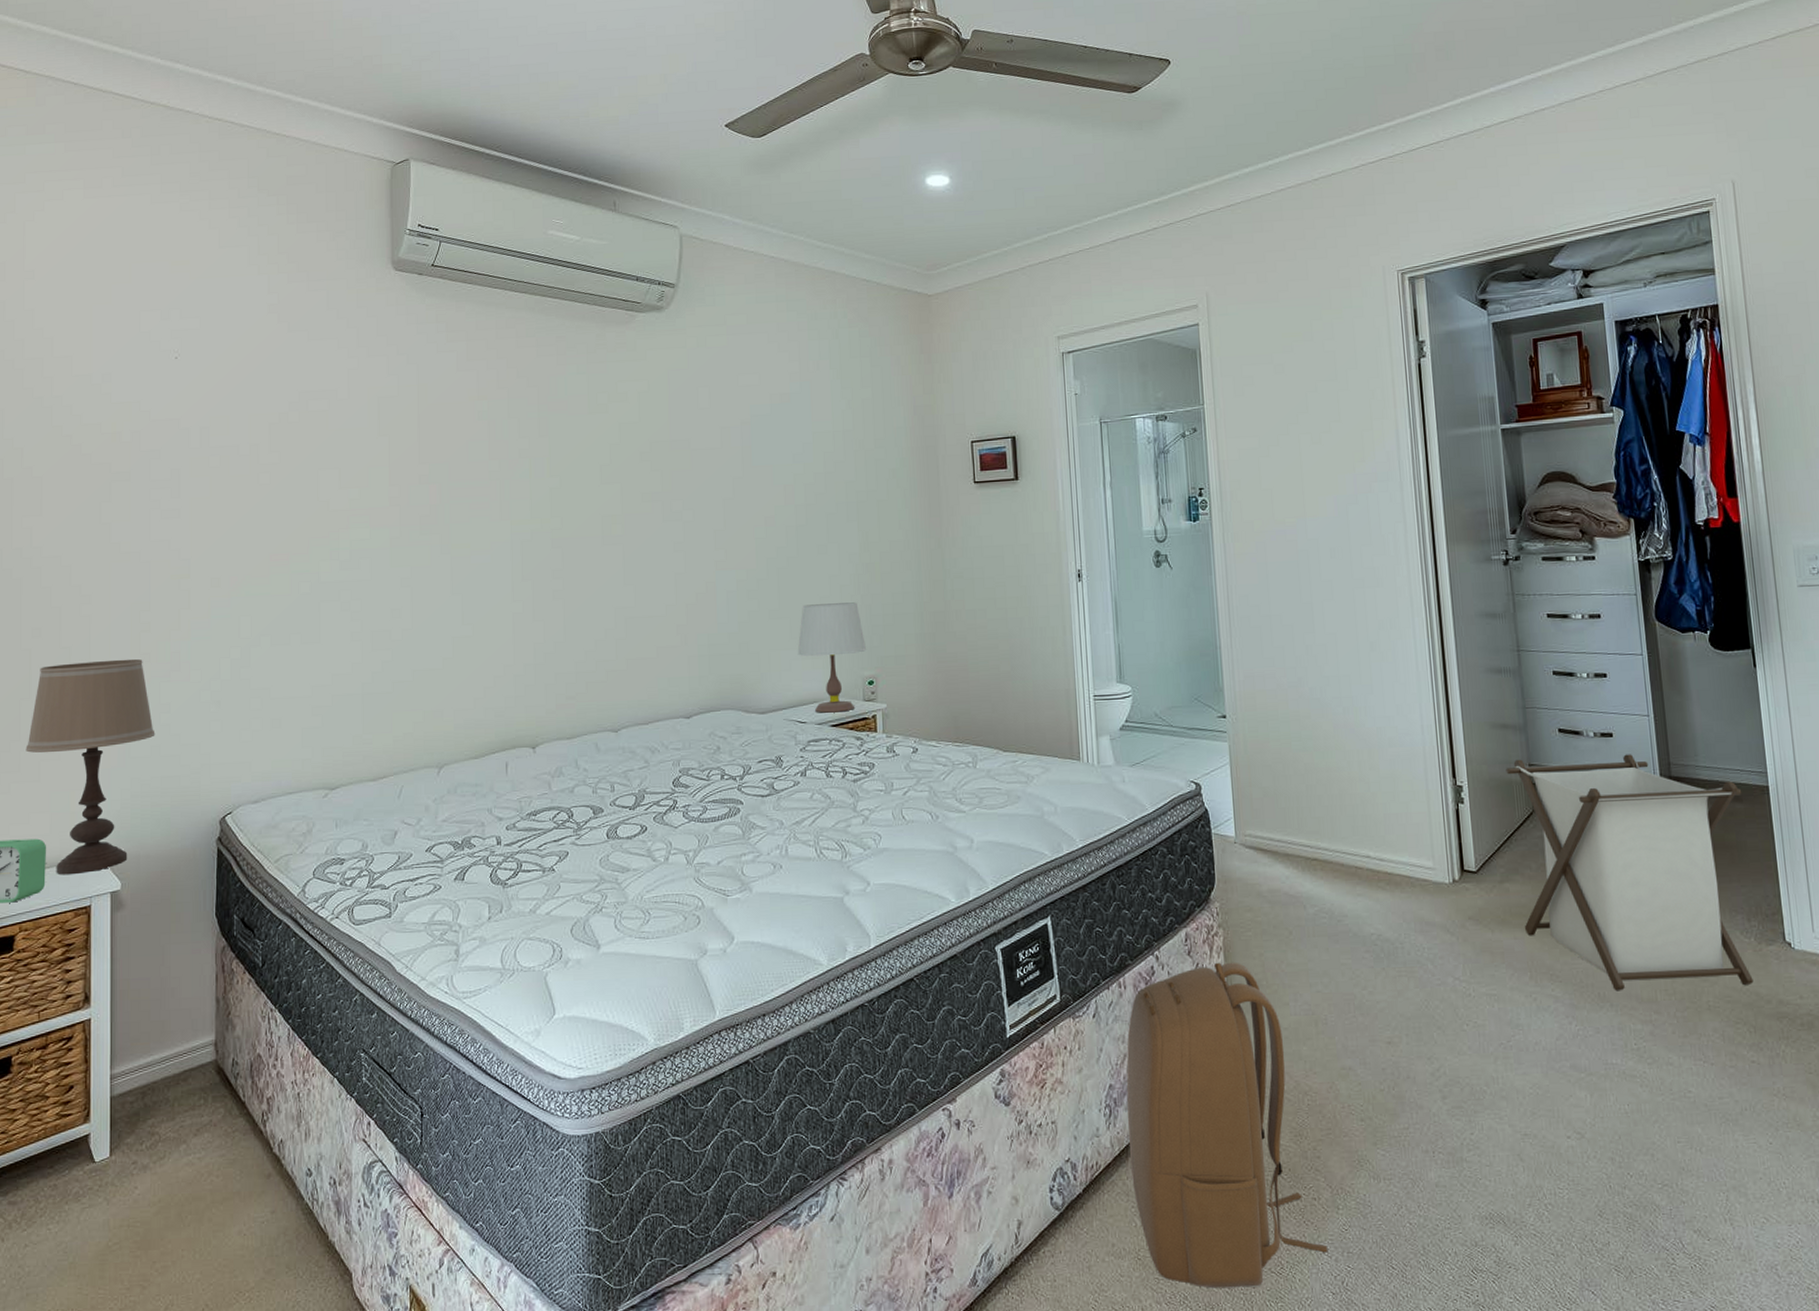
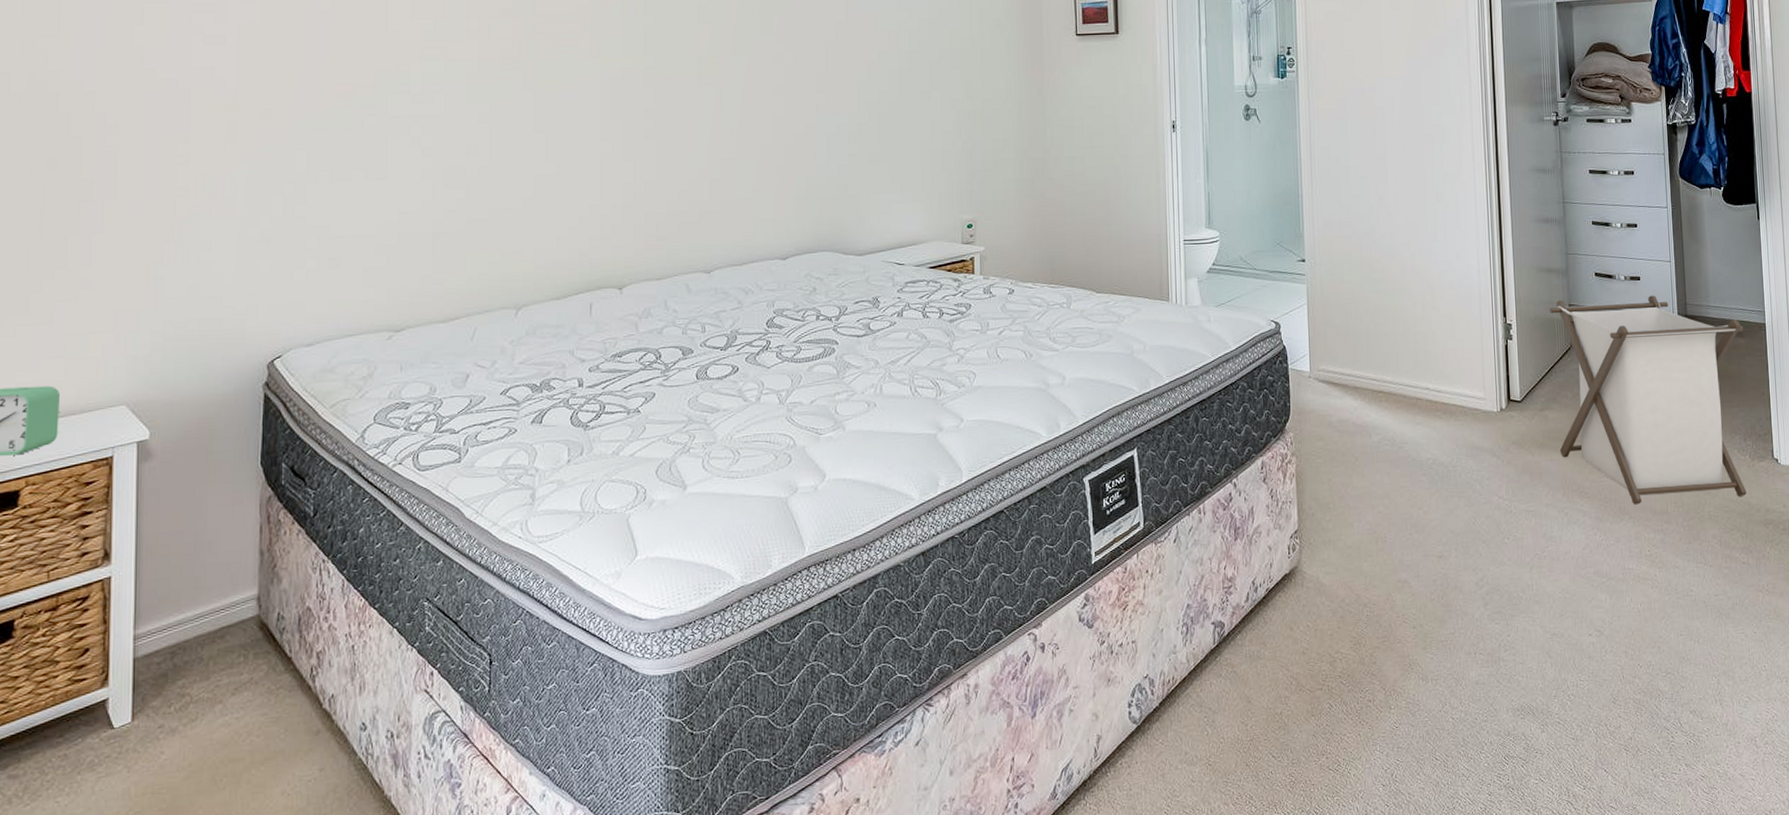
table lamp: present [25,659,155,875] -> none [36,193,193,425]
table lamp: present [797,602,866,713] -> none [897,148,966,255]
backpack: present [1126,962,1328,1289] -> none [1203,487,1380,788]

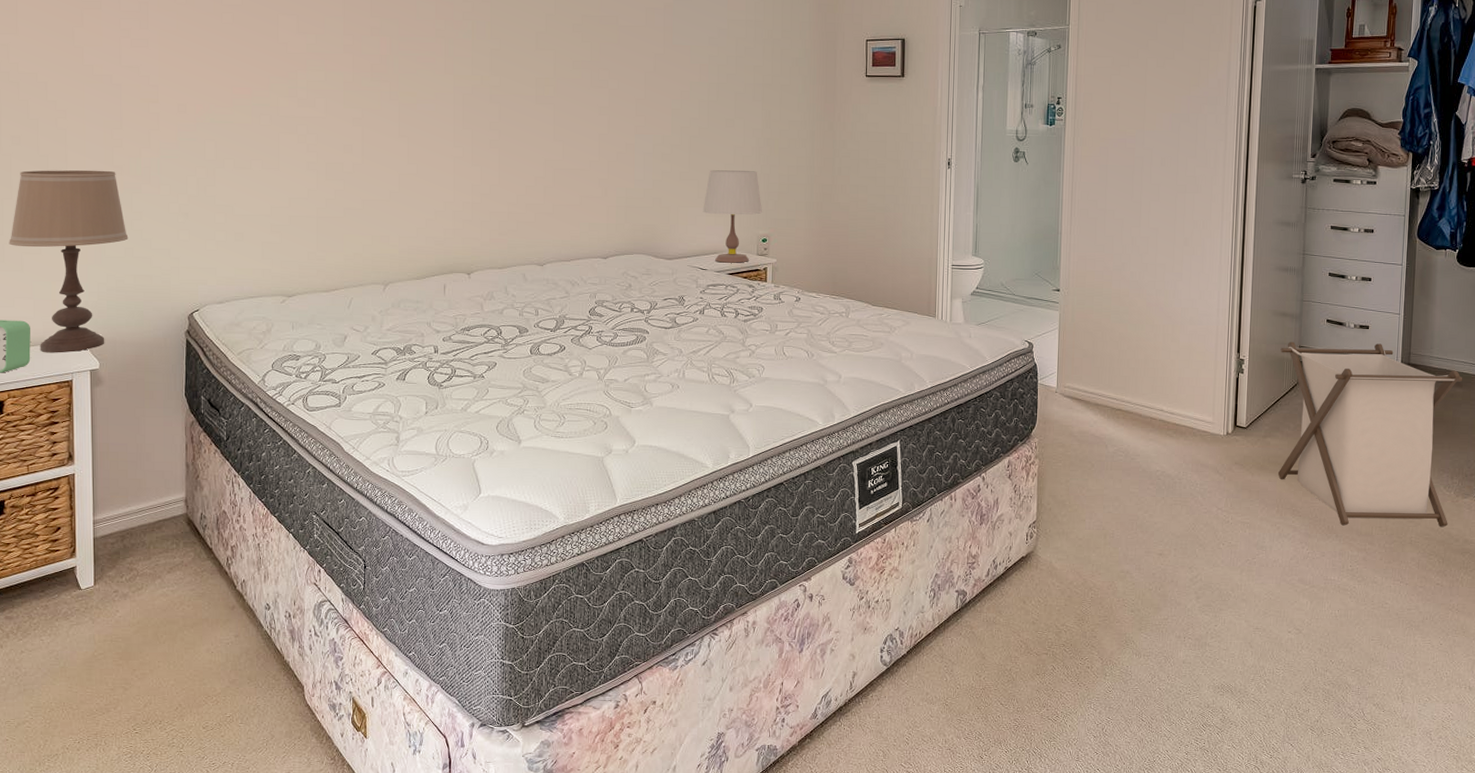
table lamp: none [36,193,193,425] -> present [9,170,129,353]
table lamp: none [897,148,966,255] -> present [703,170,762,263]

